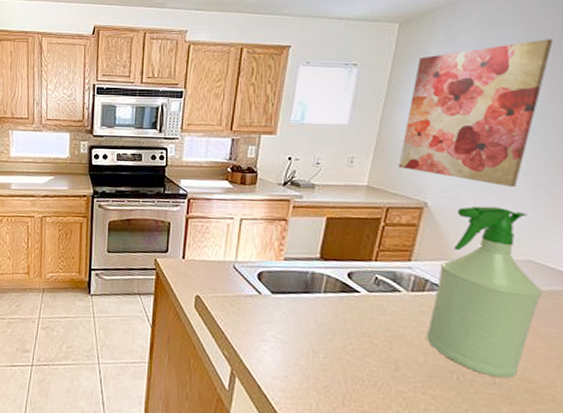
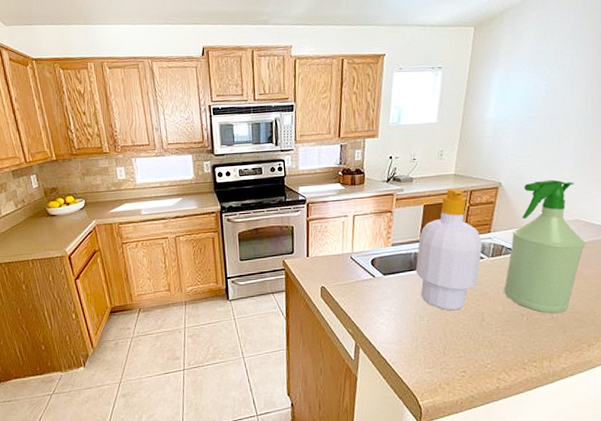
soap bottle: none [312,202,399,352] -> present [415,188,482,311]
wall art: present [399,39,553,188] -> none [478,33,592,163]

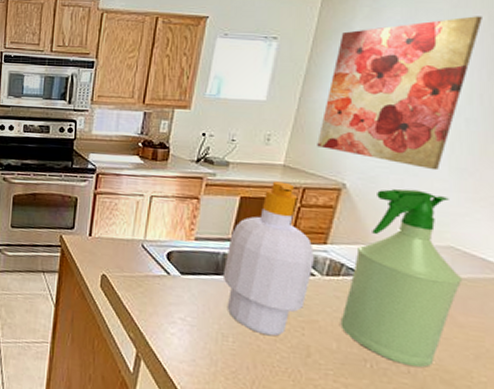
wall art: none [478,33,592,163] -> present [317,16,482,171]

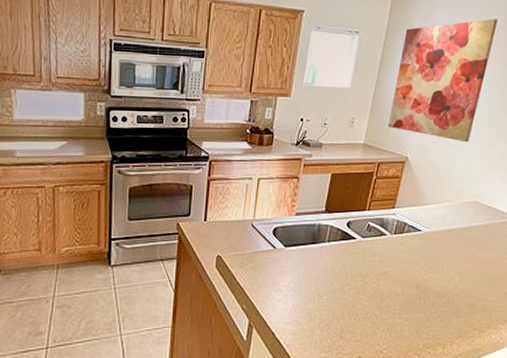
soap bottle: present [222,181,314,337] -> none [318,158,386,290]
spray bottle: present [340,188,462,368] -> none [404,158,482,298]

